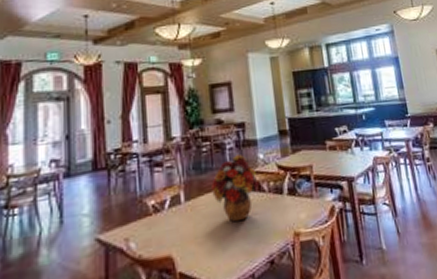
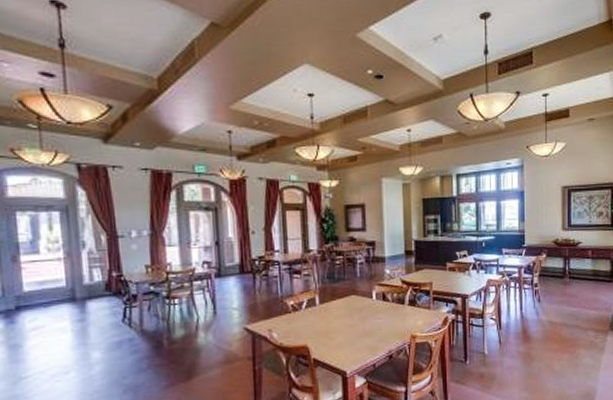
flower arrangement: present [212,155,259,222] -> none [343,269,384,324]

